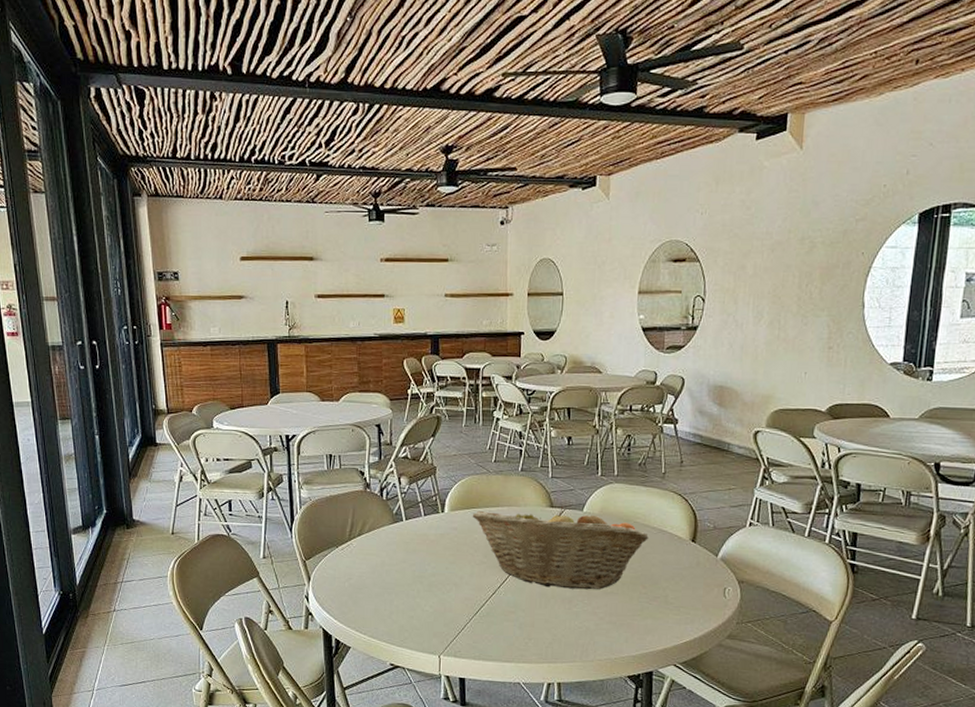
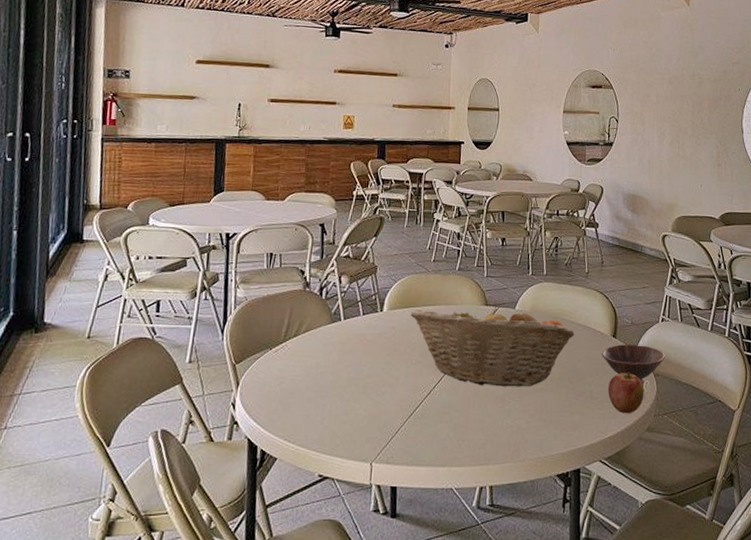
bowl: none [679,548,752,591] -> present [602,343,665,385]
apple: none [685,578,726,621] -> present [608,372,644,414]

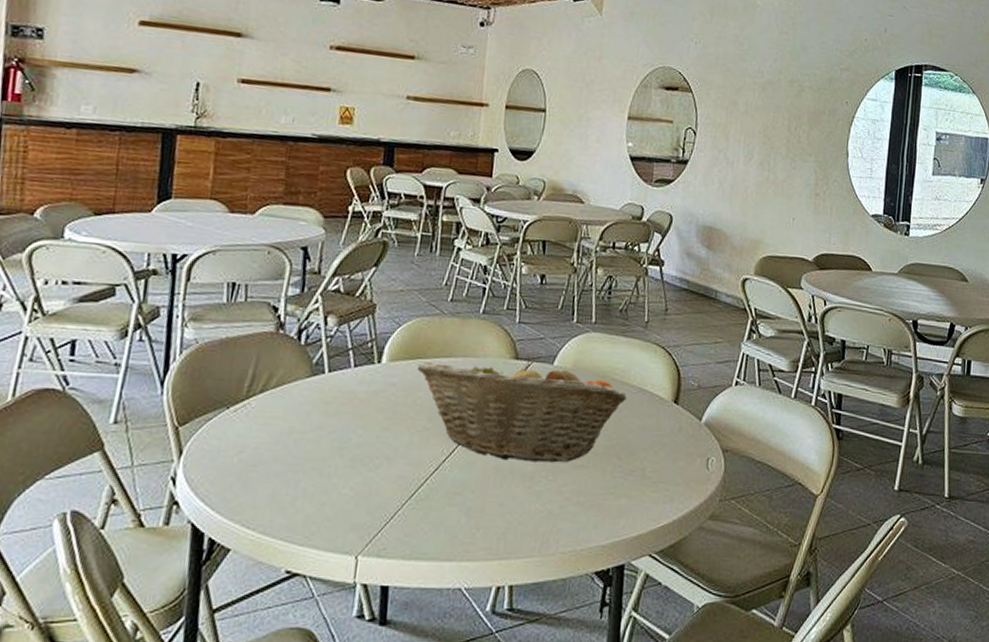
bowl: present [602,343,665,385] -> none [659,411,737,462]
apple: present [608,372,644,414] -> none [664,446,709,498]

